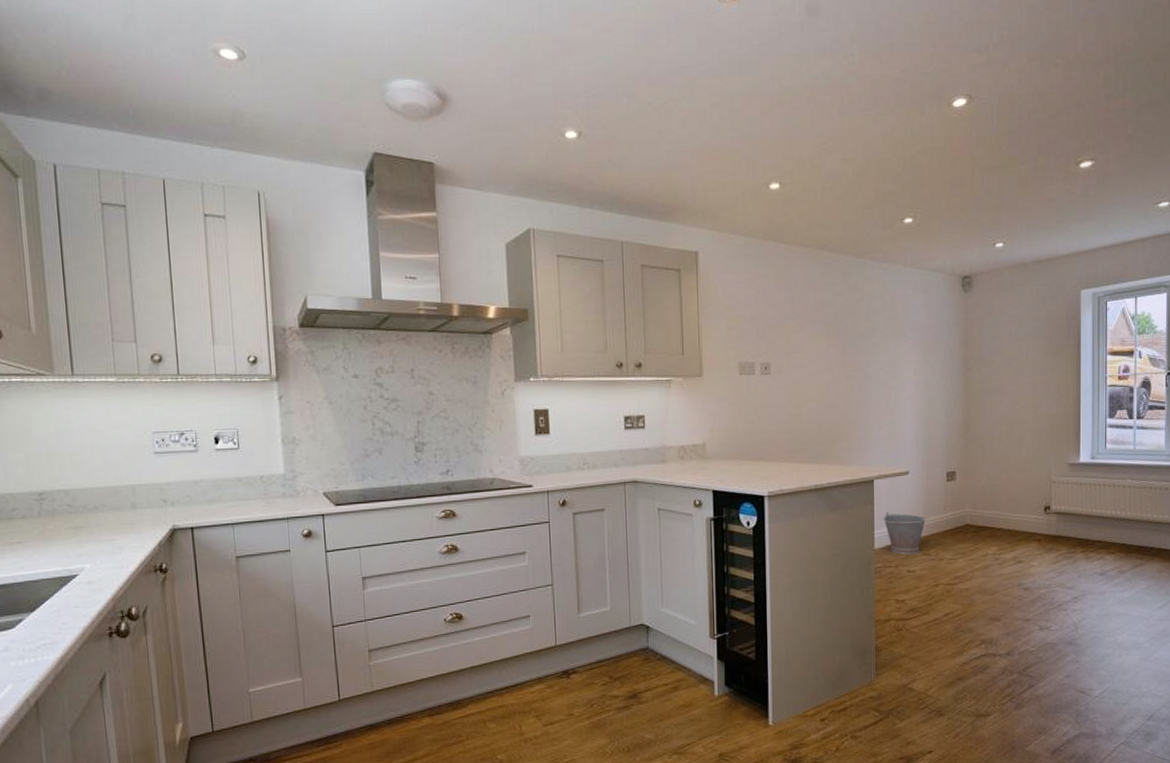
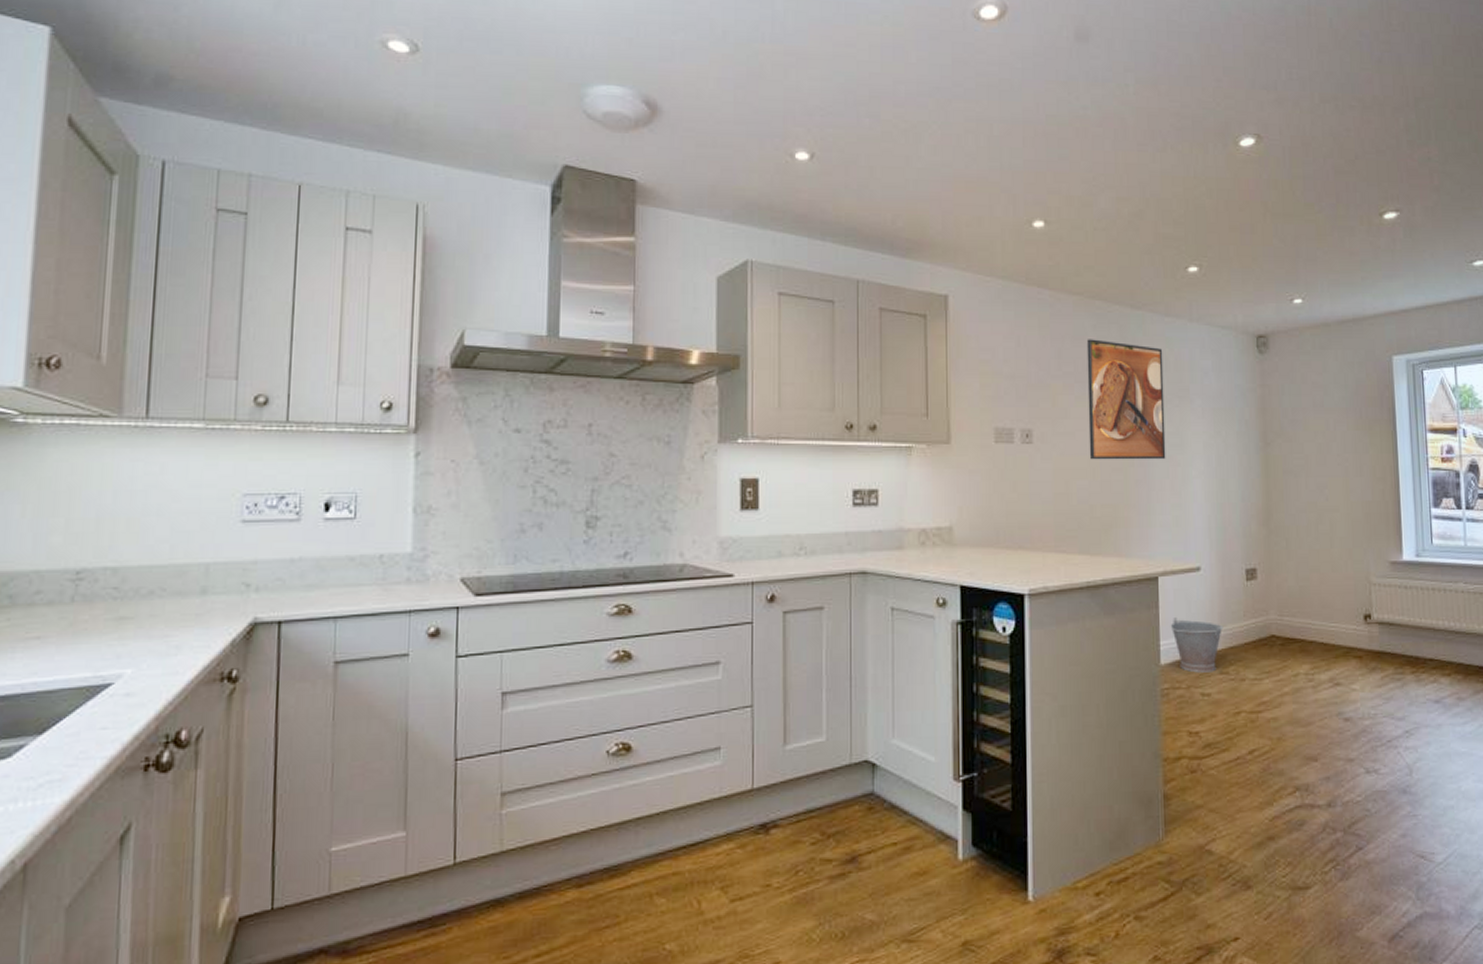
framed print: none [816,285,882,387] -> present [1086,339,1166,460]

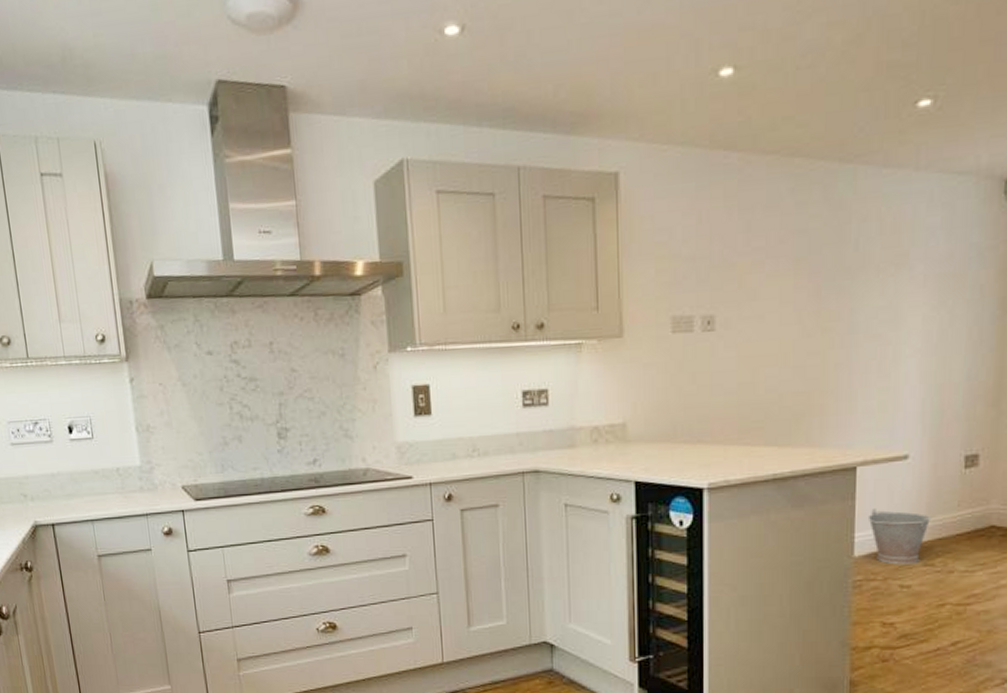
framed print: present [1086,339,1166,460] -> none [780,205,878,345]

